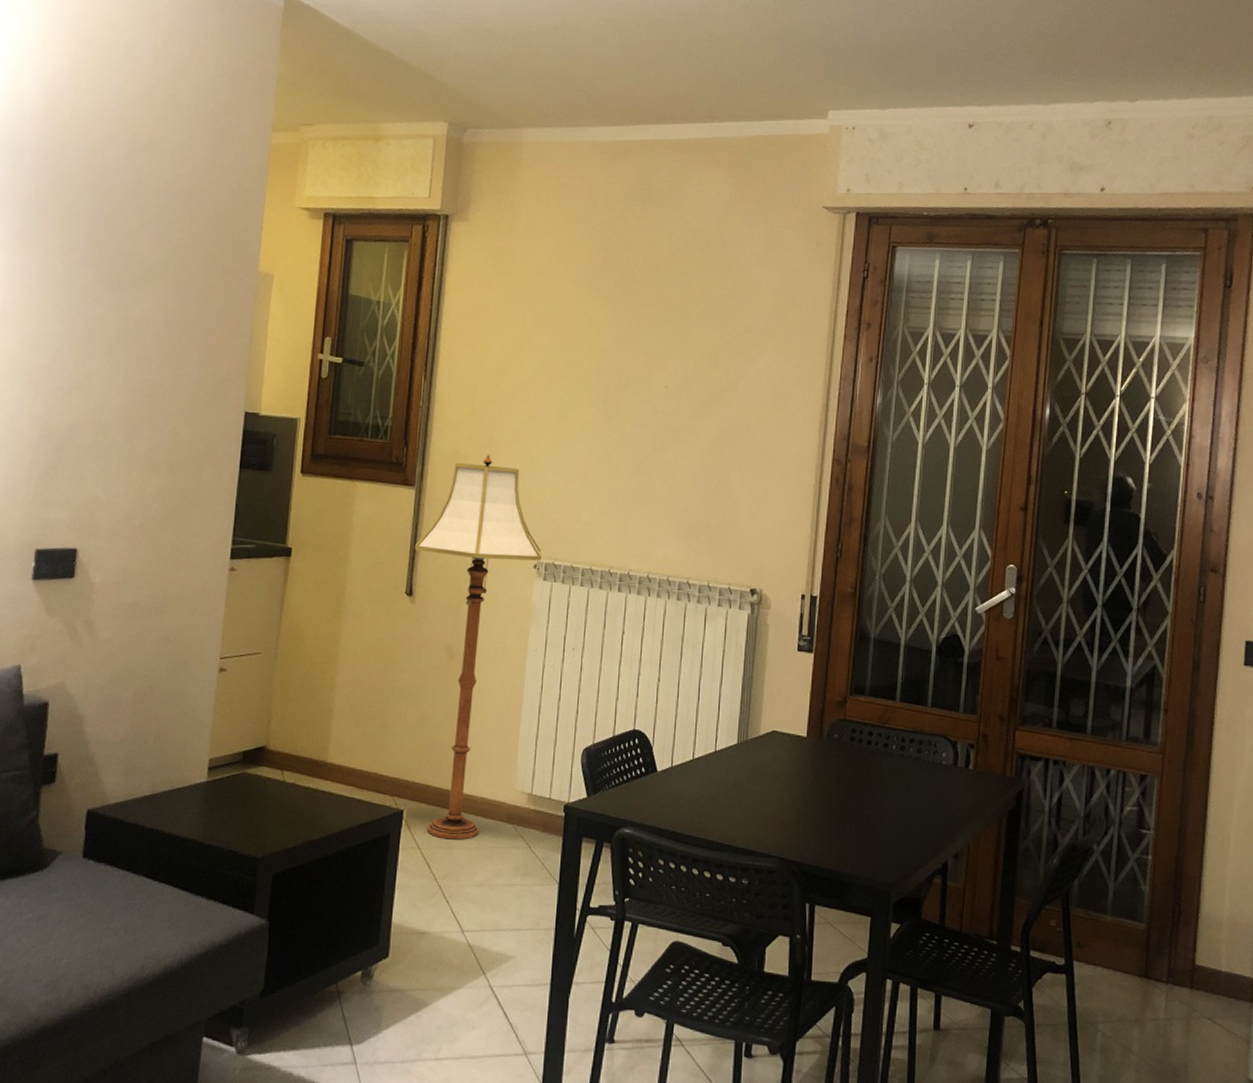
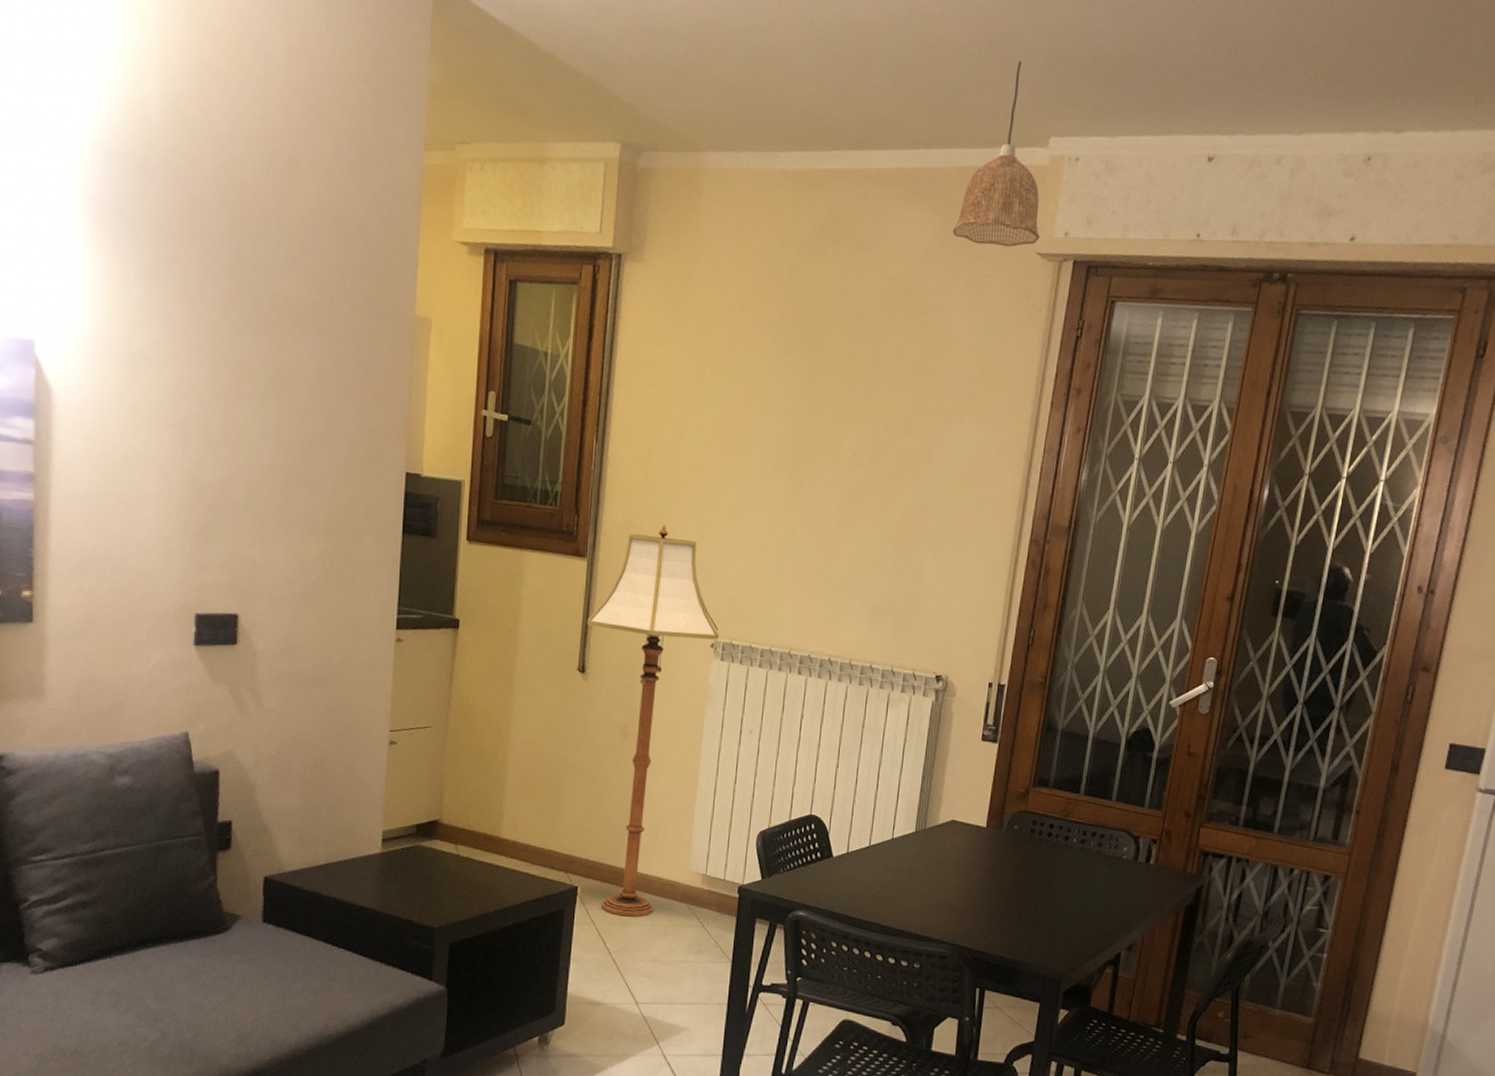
pendant lamp: none [746,49,826,203] -> present [952,60,1041,247]

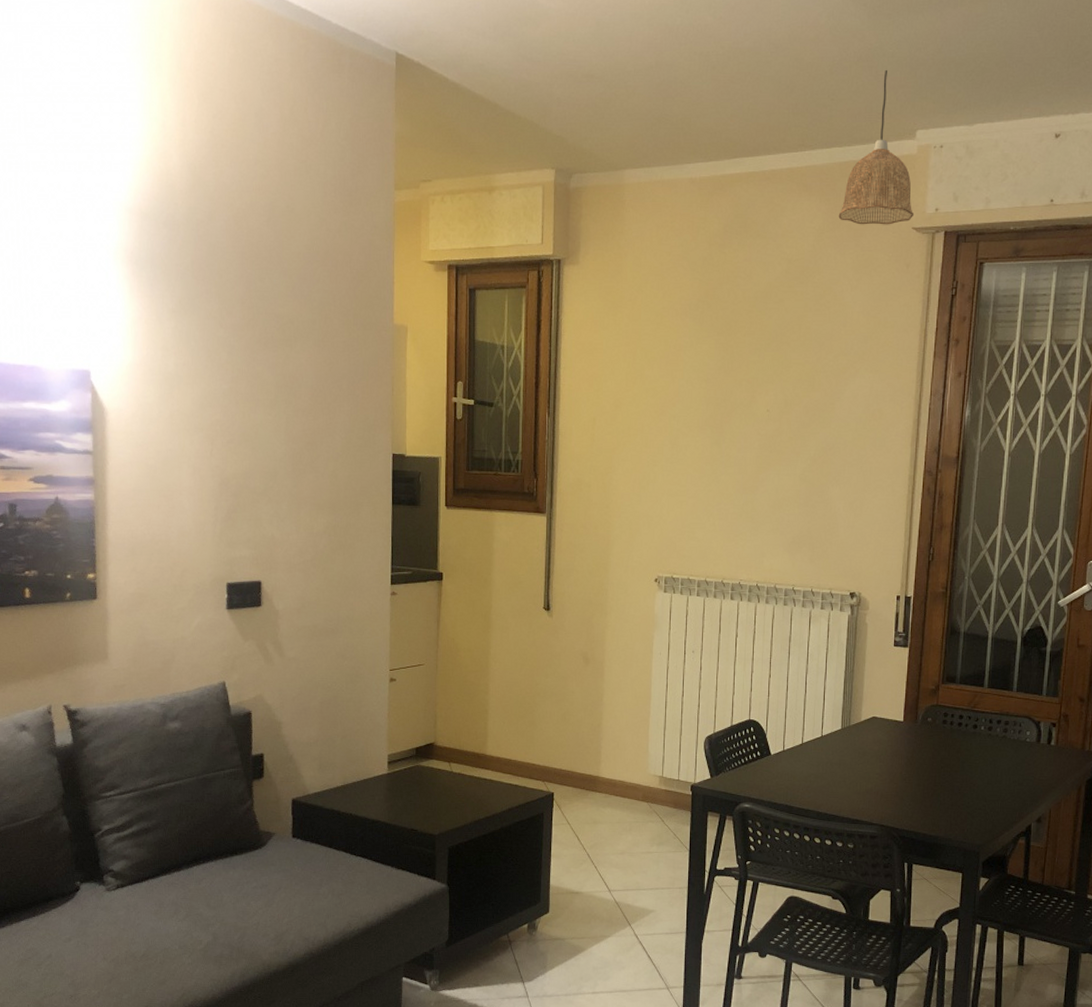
floor lamp: present [586,524,719,917] -> none [548,481,661,816]

